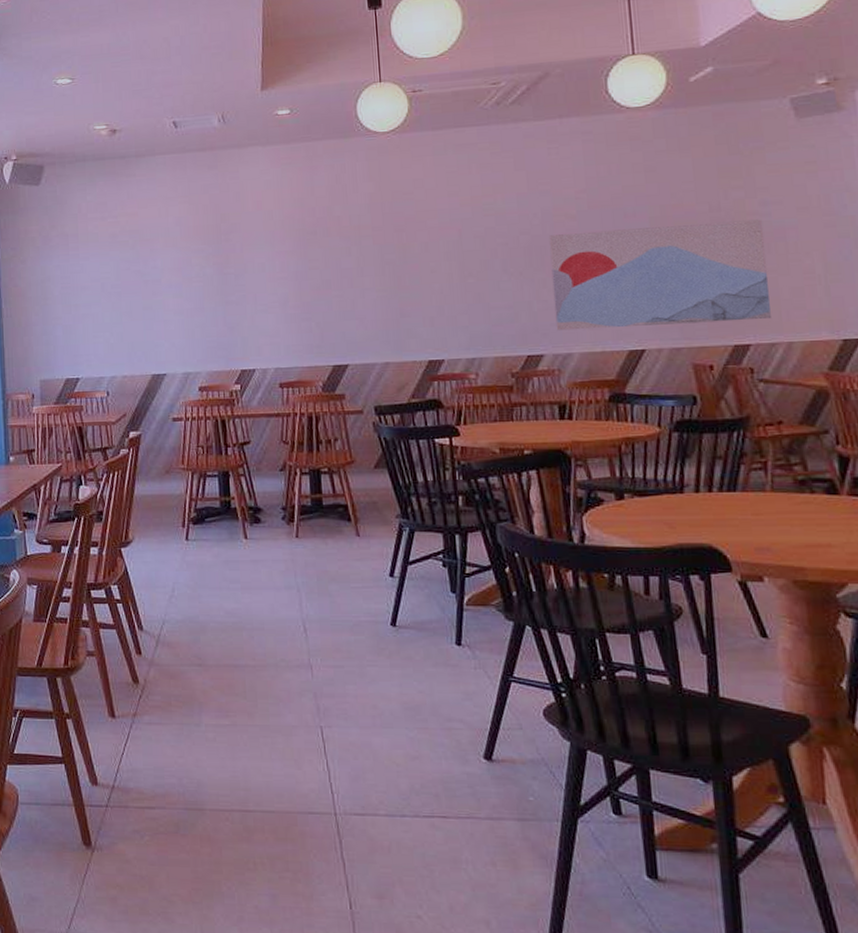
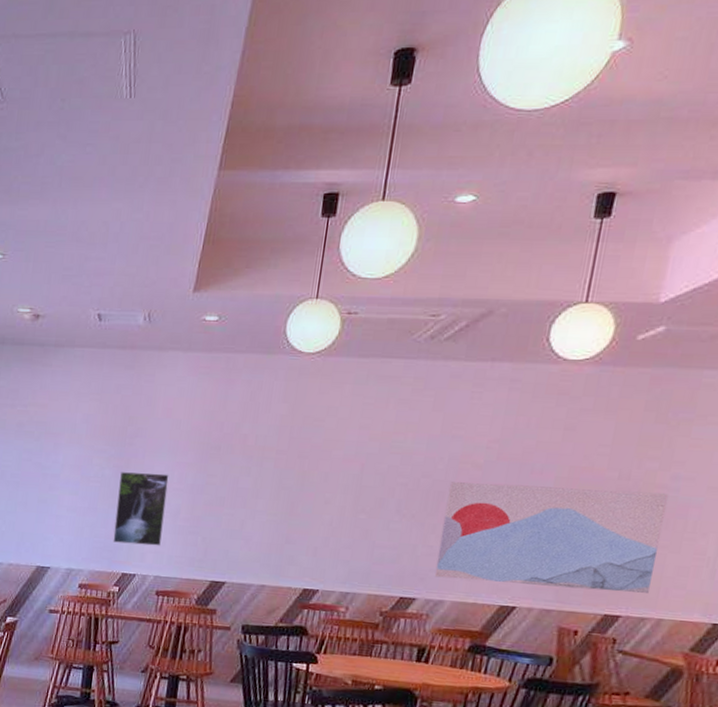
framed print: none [221,264,275,340] -> present [113,471,169,546]

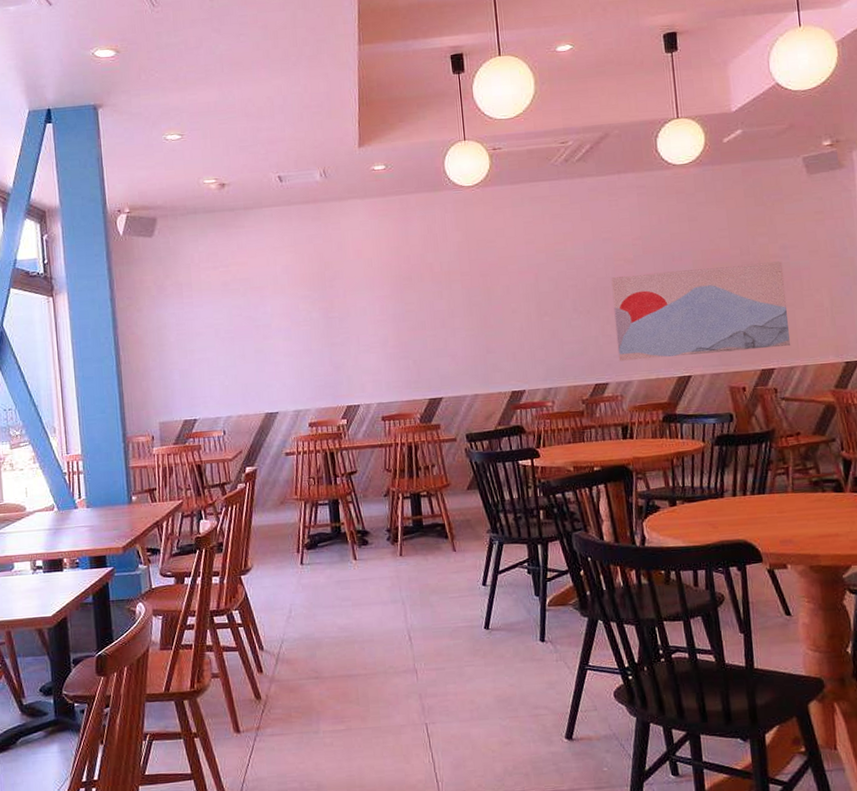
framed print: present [113,471,169,546] -> none [326,308,377,379]

